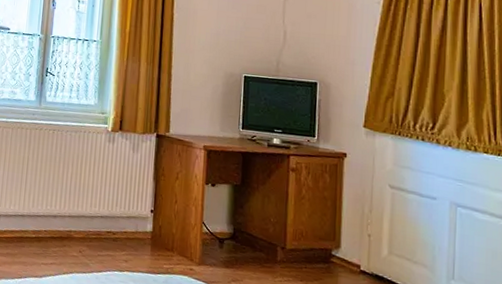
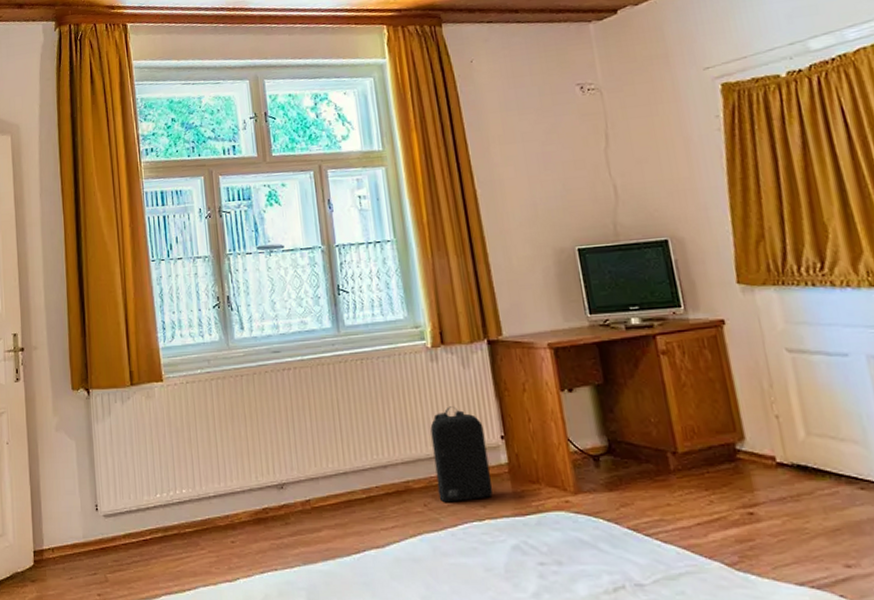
backpack: none [92,179,139,255] -> present [430,406,494,503]

